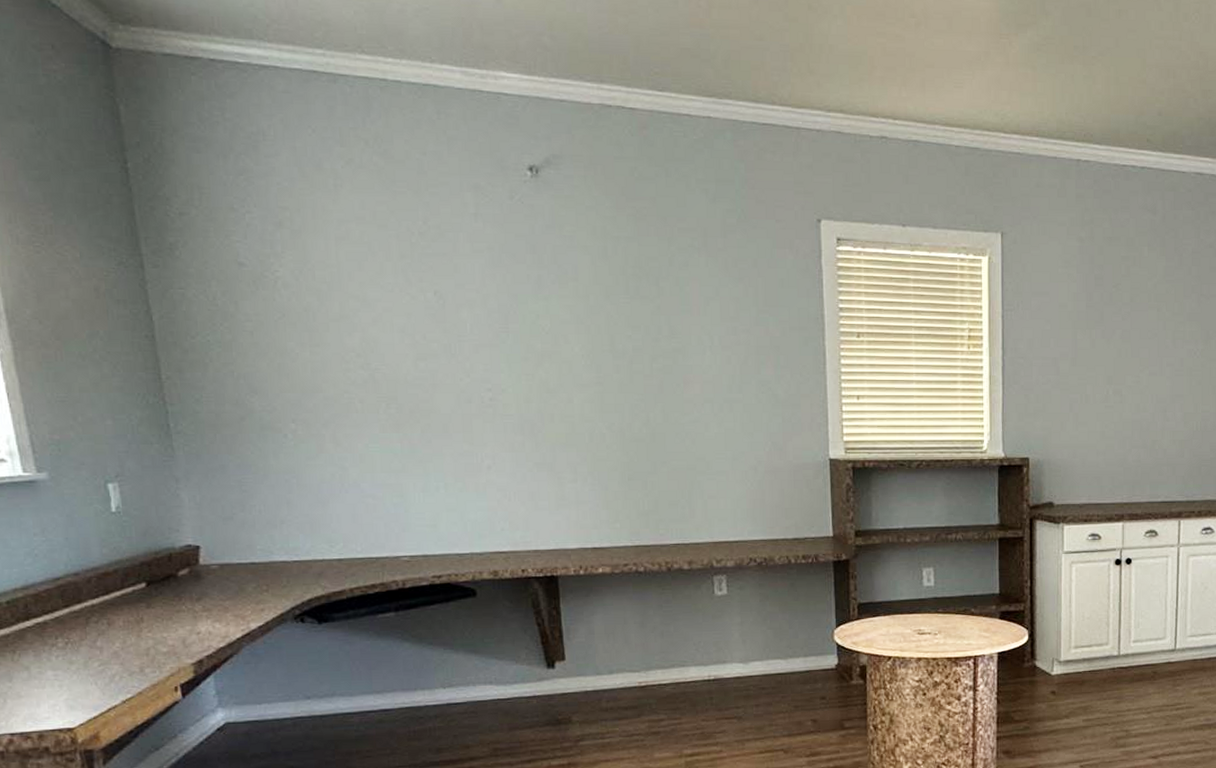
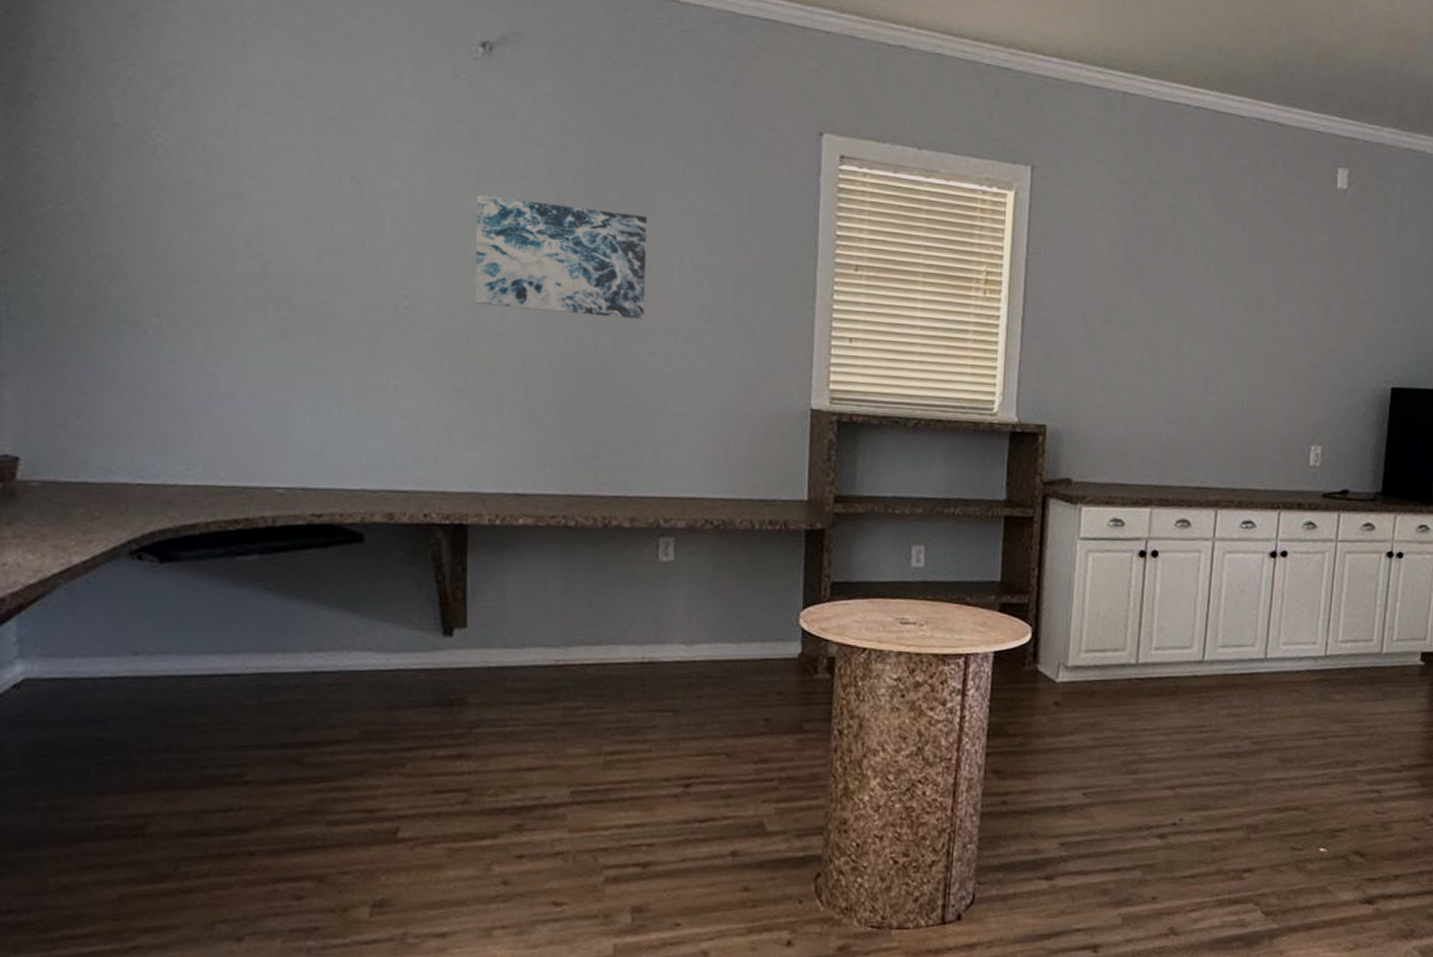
wall art: none [537,298,685,394] -> present [474,194,648,320]

